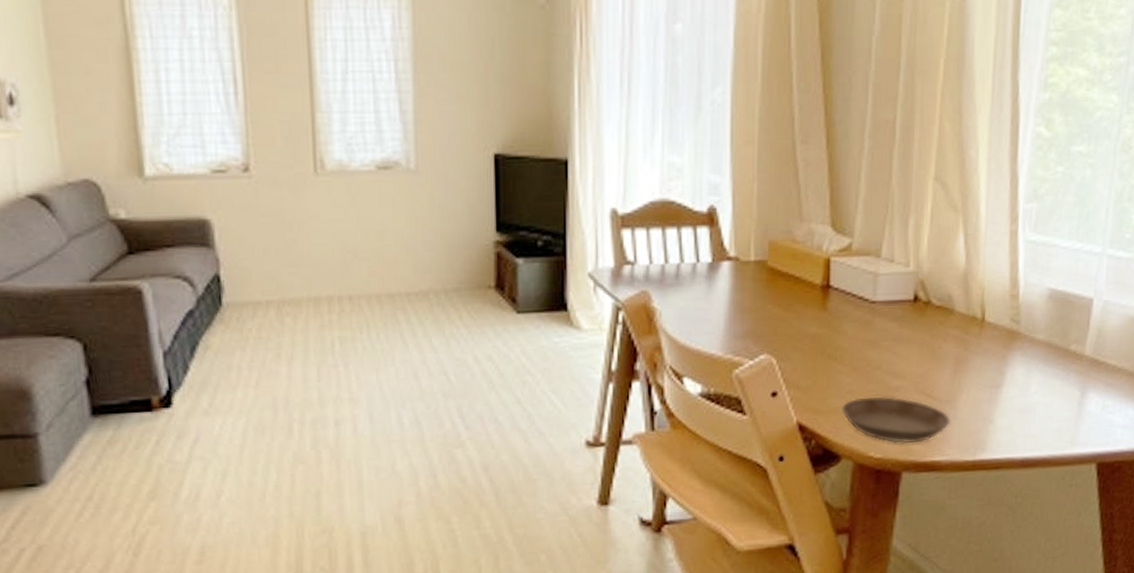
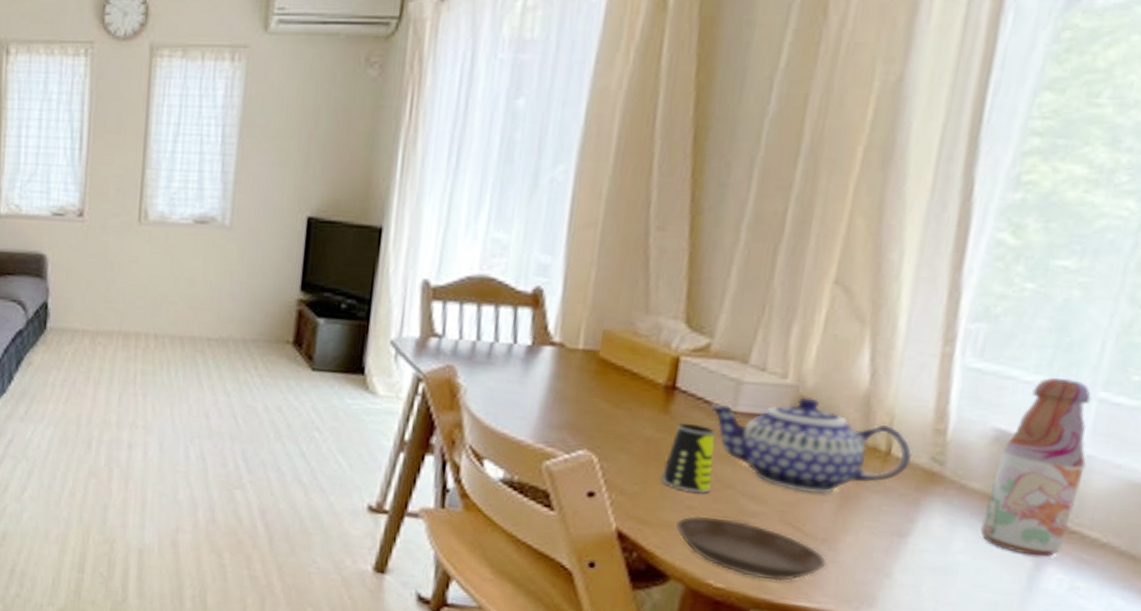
cup: none [827,317,864,379] -> present [661,423,715,494]
teapot: none [856,281,998,363] -> present [709,397,911,494]
bottle: none [1046,242,1105,387] -> present [980,378,1091,557]

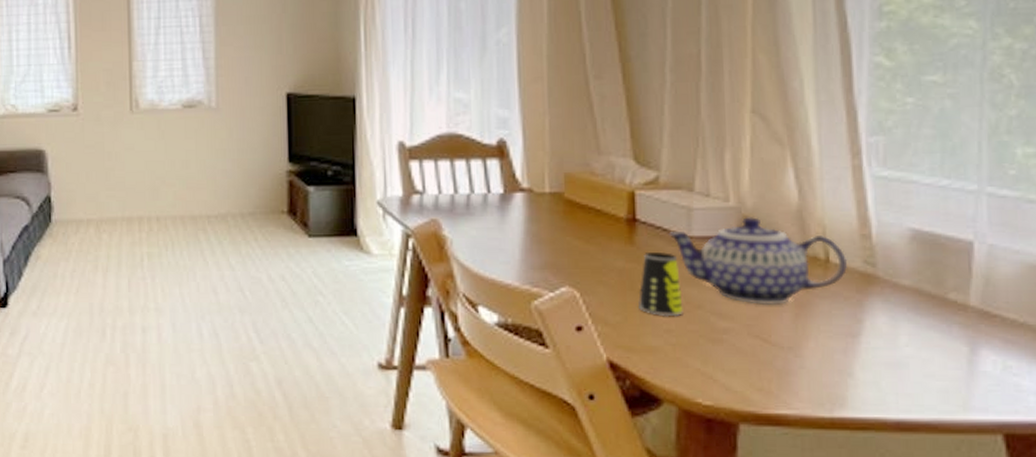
saucer: present [675,515,827,581] -> none [659,338,796,393]
bottle: present [980,378,1091,557] -> none [918,179,991,342]

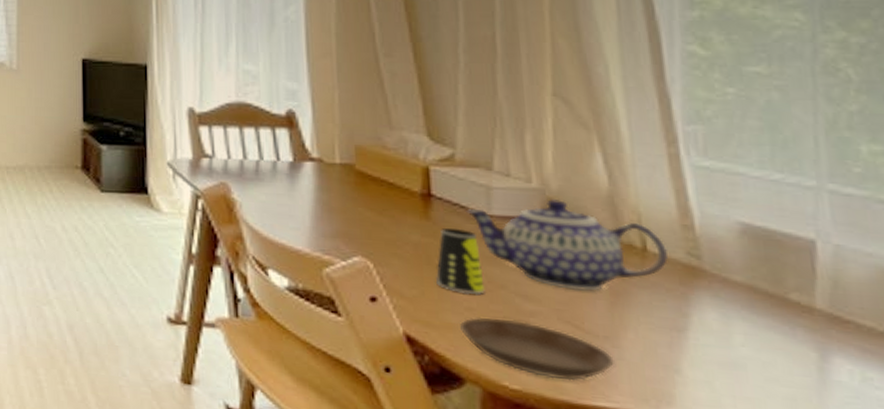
saucer: none [659,338,796,393] -> present [460,316,615,381]

